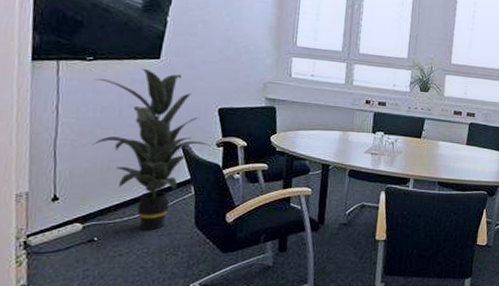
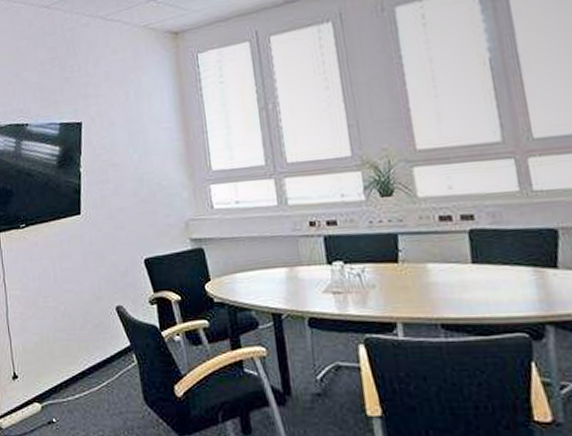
indoor plant: present [91,68,211,231] -> none [29,226,144,410]

